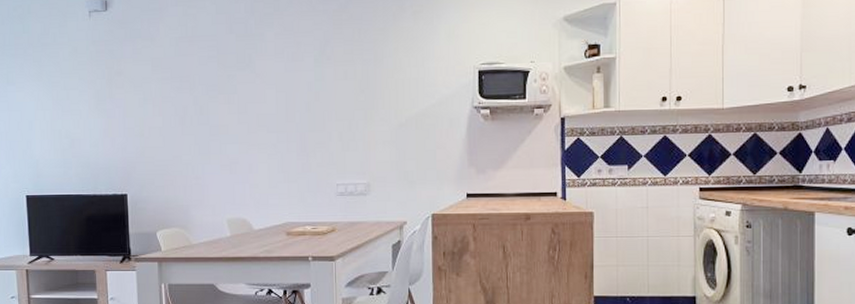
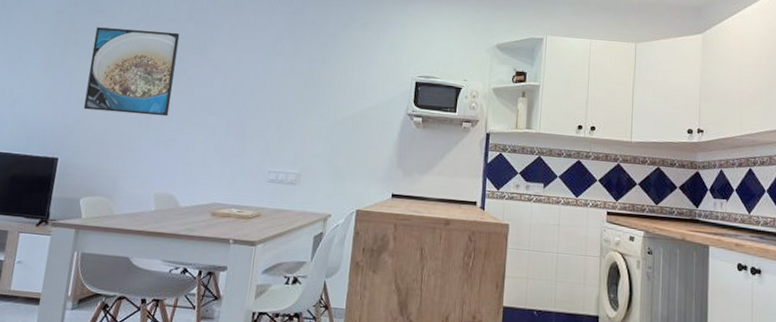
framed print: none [137,49,226,142] -> present [83,27,180,117]

